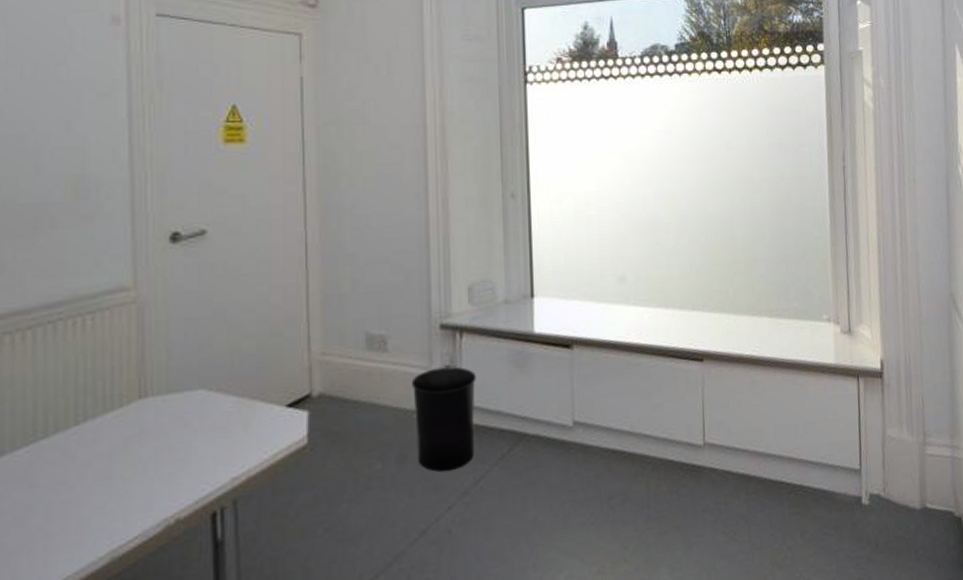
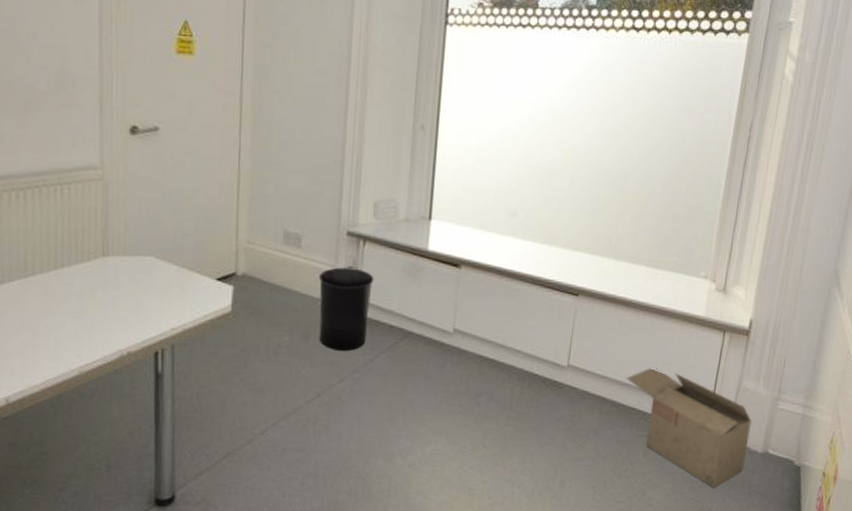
cardboard box: none [767,429,906,561] -> present [626,367,752,488]

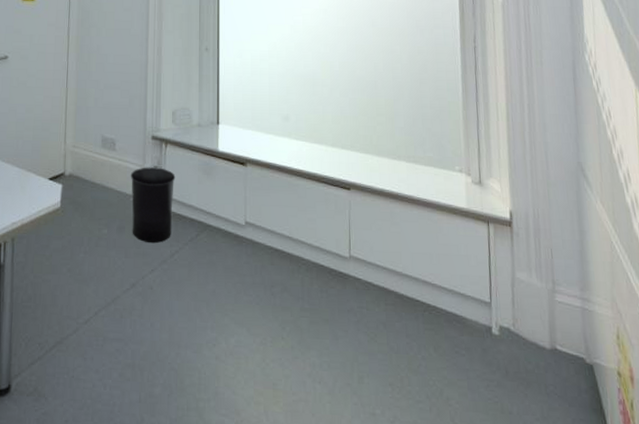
cardboard box: present [626,367,752,488] -> none [405,258,536,387]

